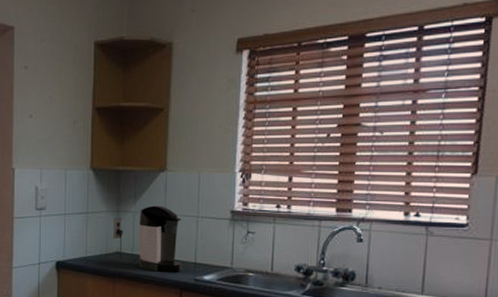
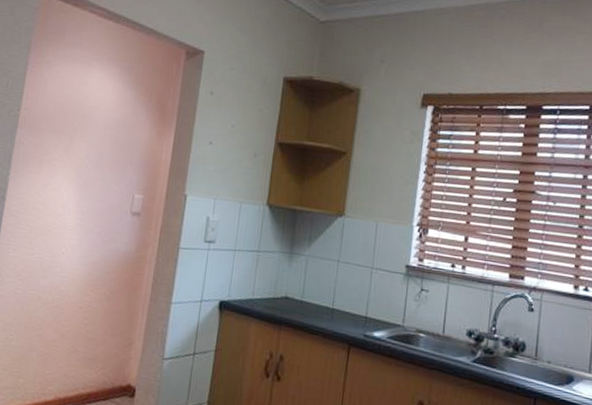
coffee maker: present [112,205,182,272] -> none [282,251,355,326]

